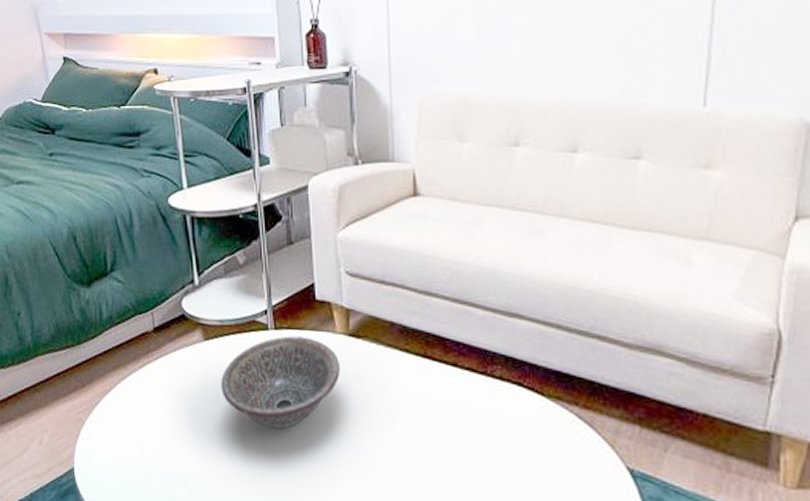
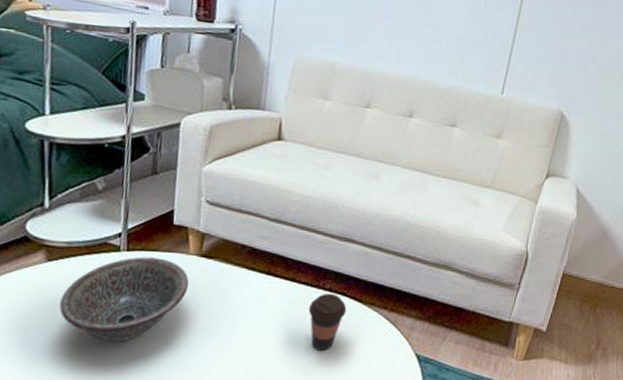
coffee cup: none [477,382,526,455] -> present [308,293,347,351]

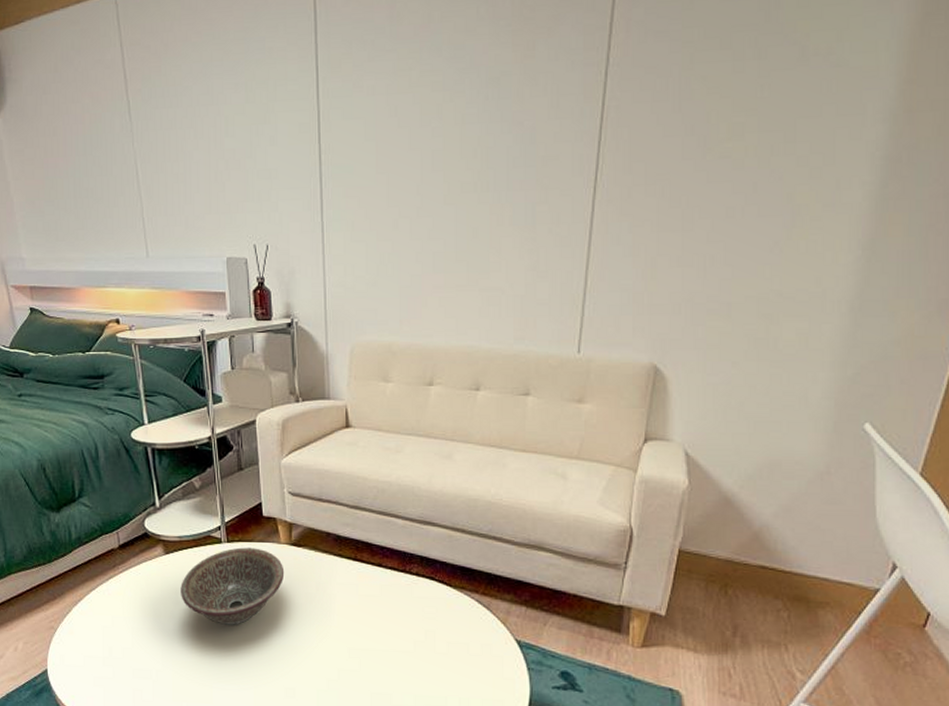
coffee cup: present [308,293,347,351] -> none [398,577,437,635]

